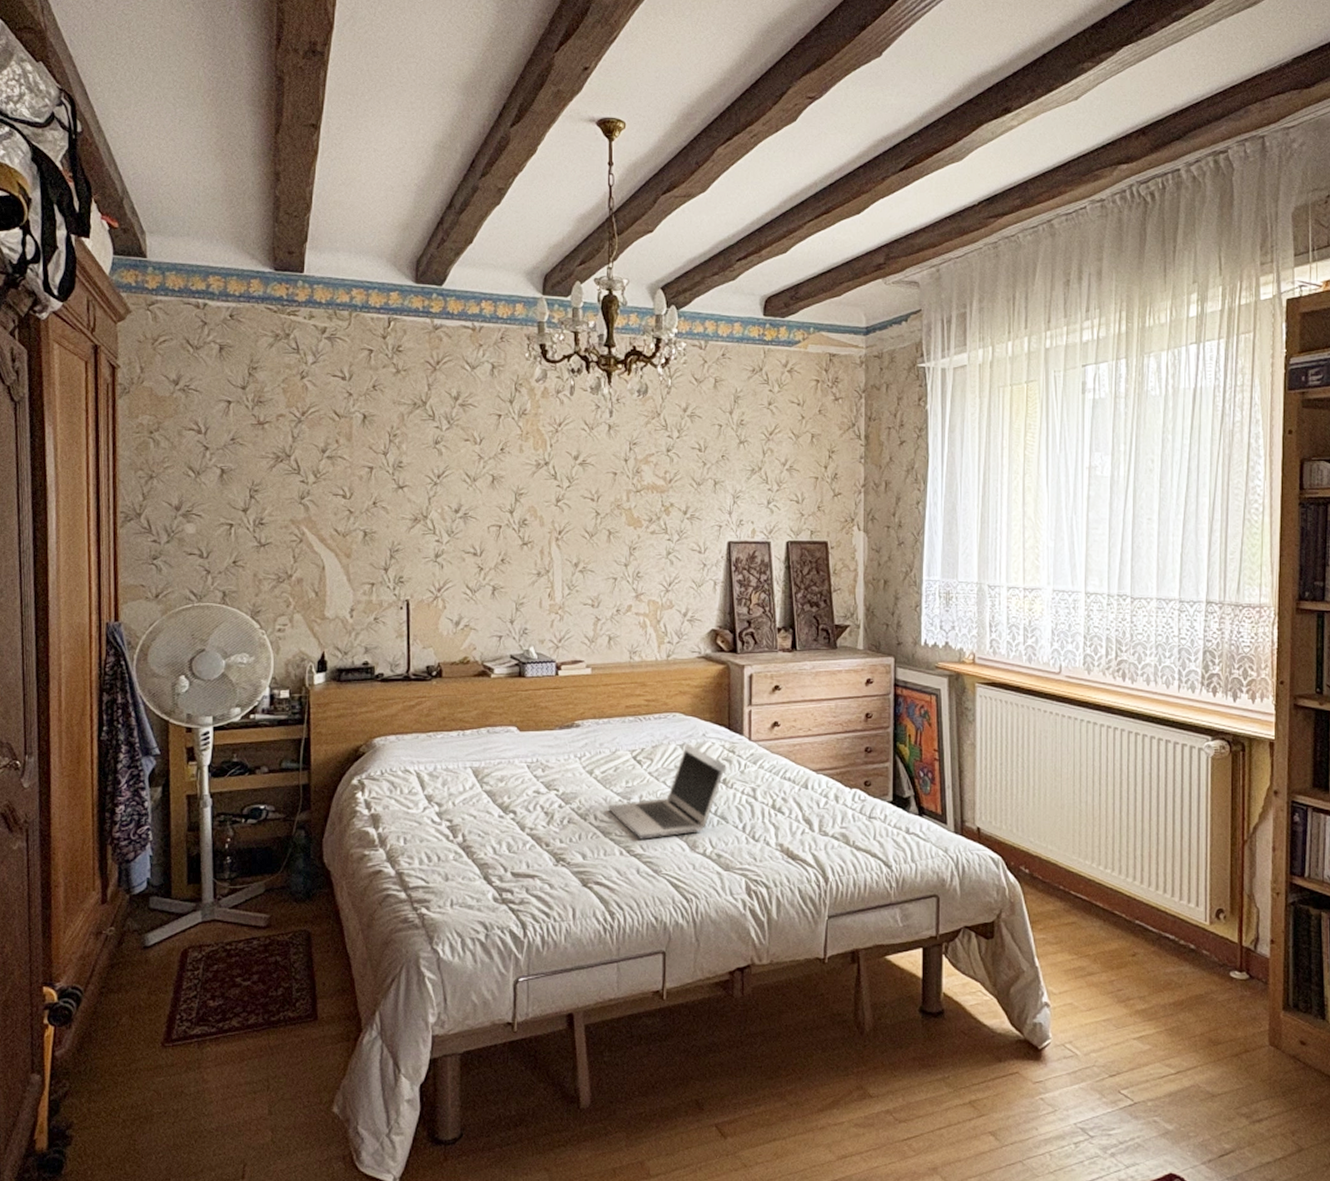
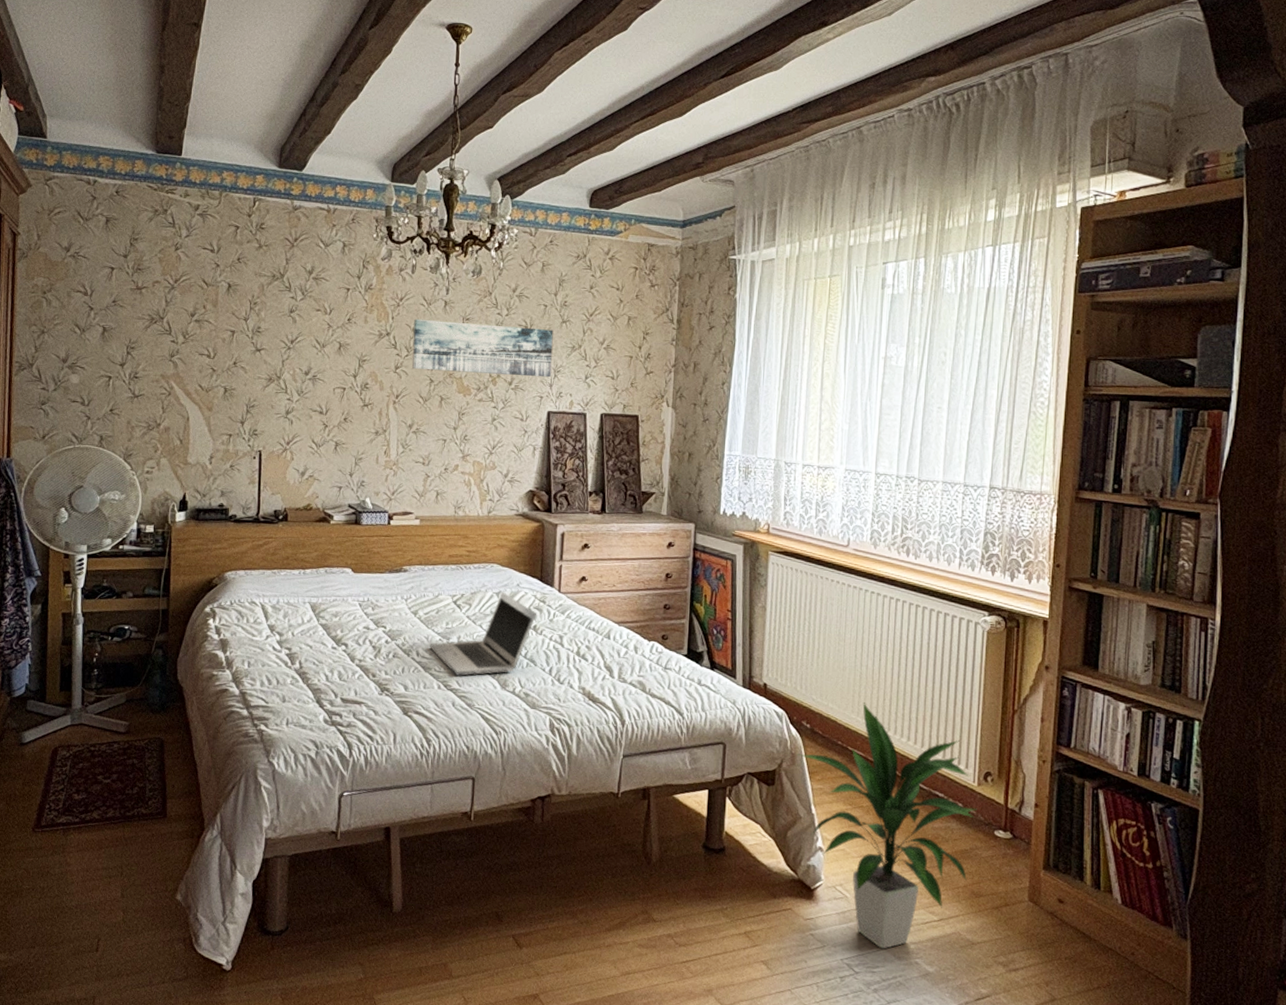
wall art: none [574,445,730,505] -> present [411,319,554,378]
indoor plant: none [1017,842,1211,1109] -> present [797,702,977,949]

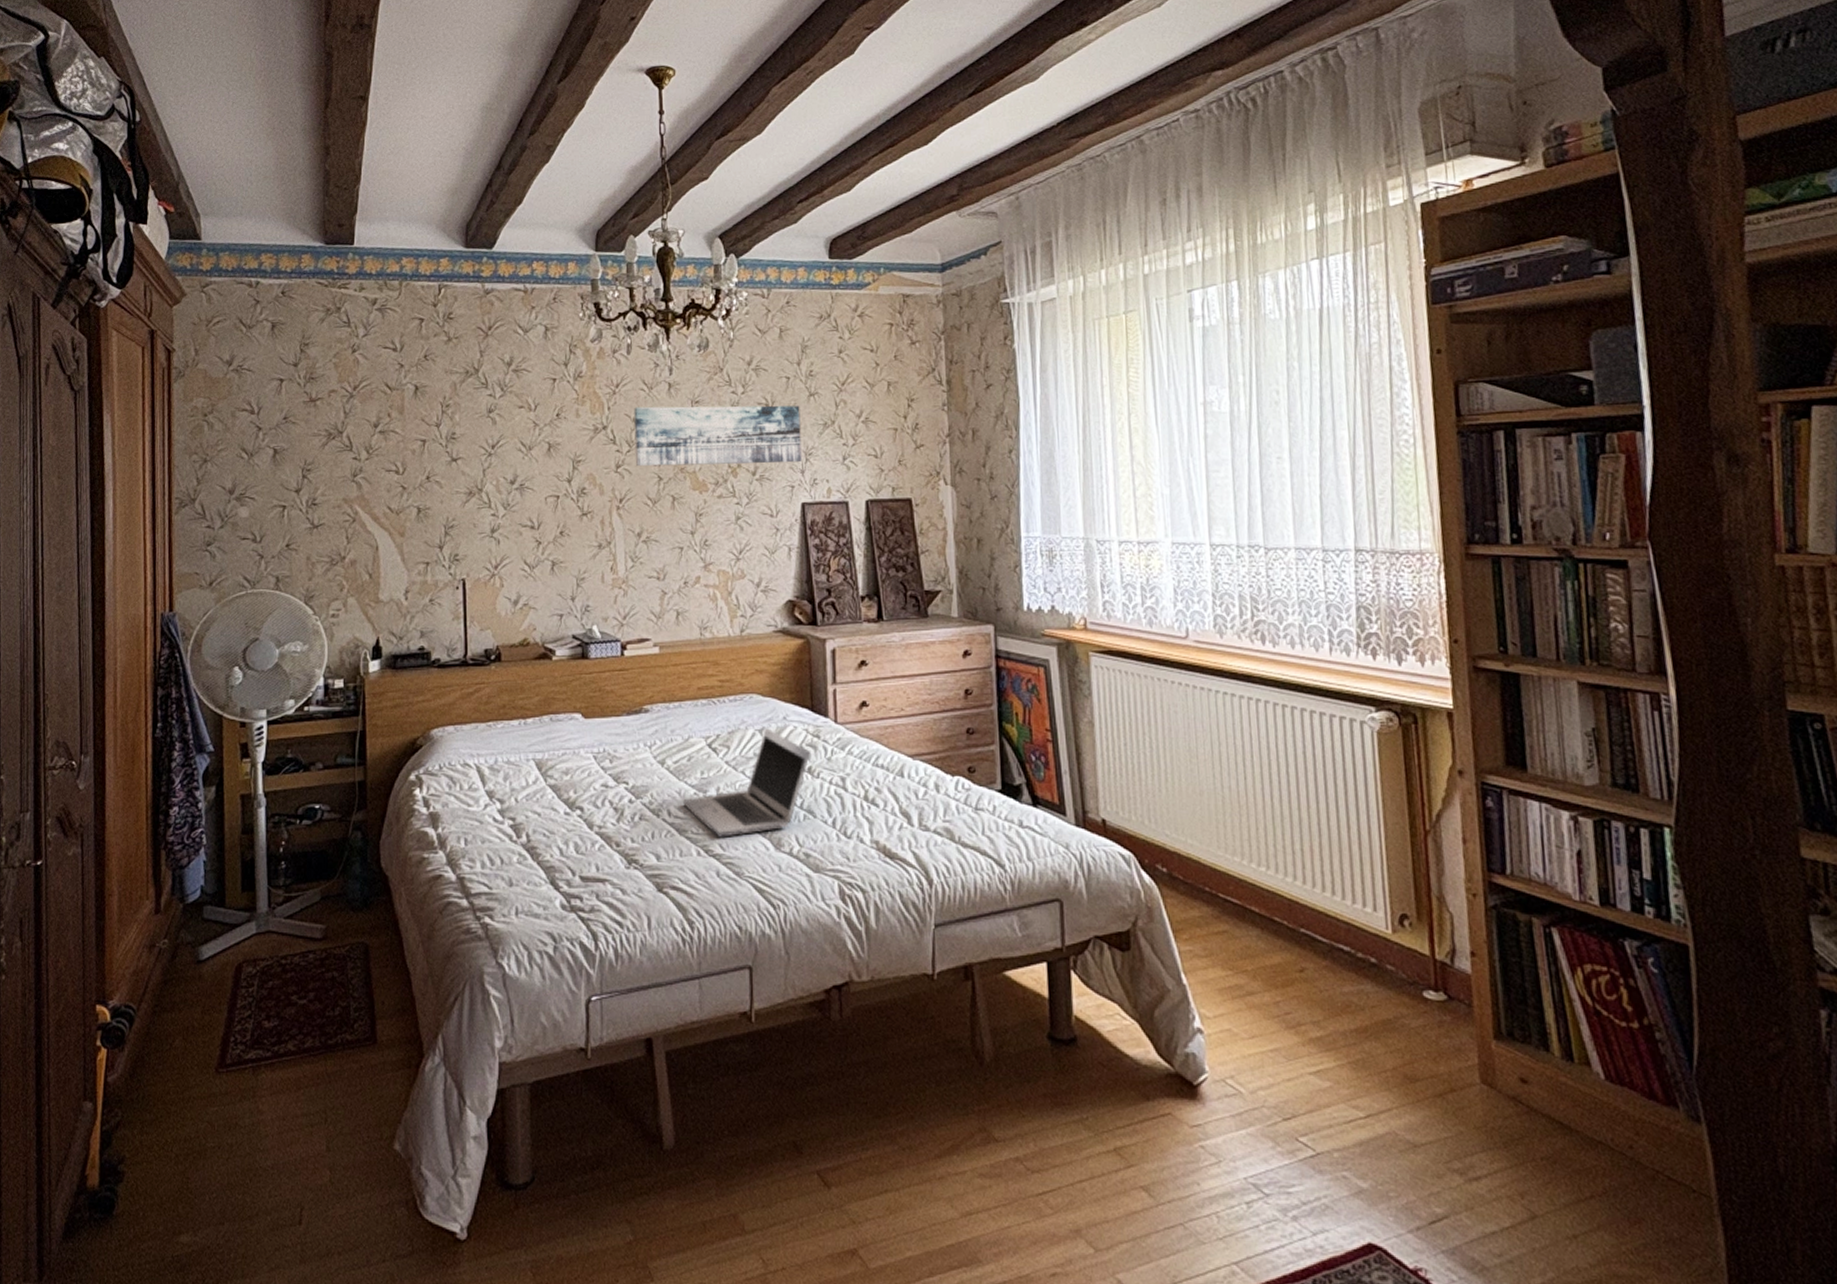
indoor plant: present [797,702,977,949] -> none [1155,835,1396,1161]

